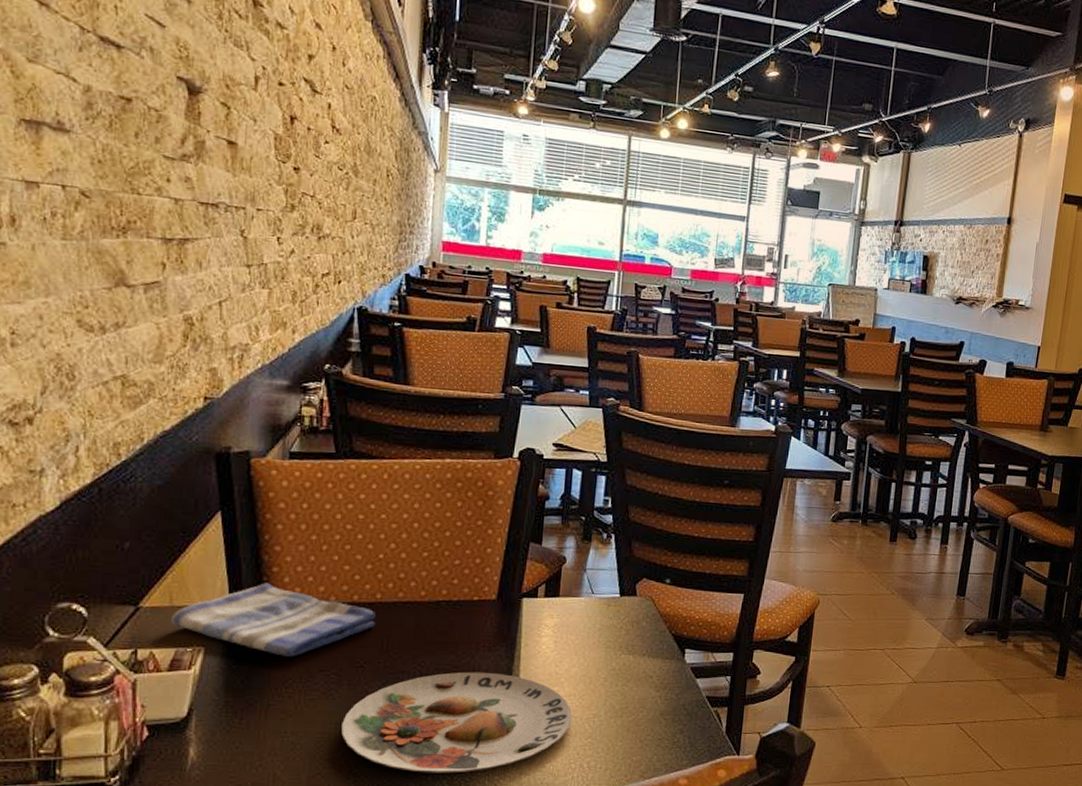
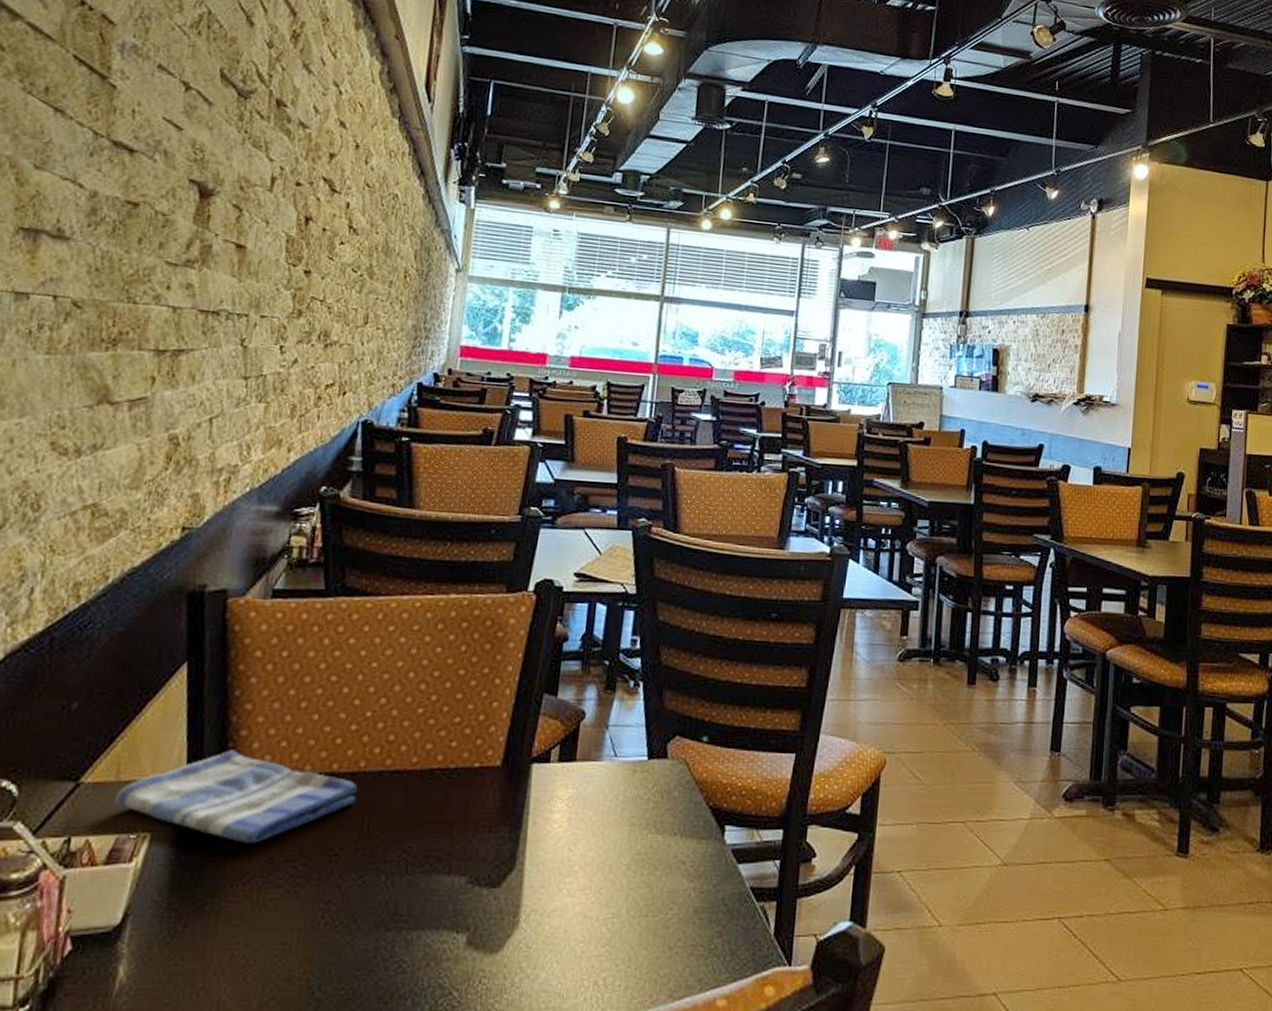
plate: present [341,672,572,773] -> none [305,859,587,996]

